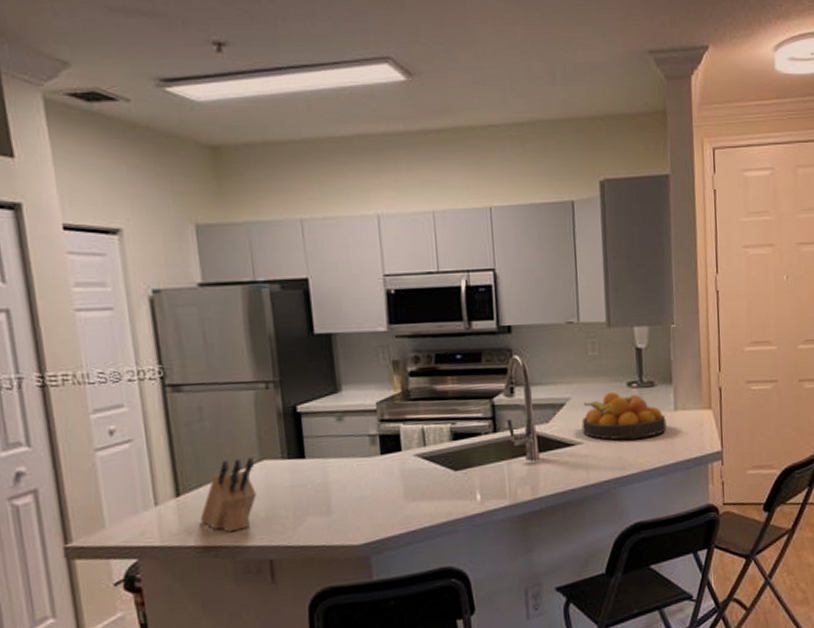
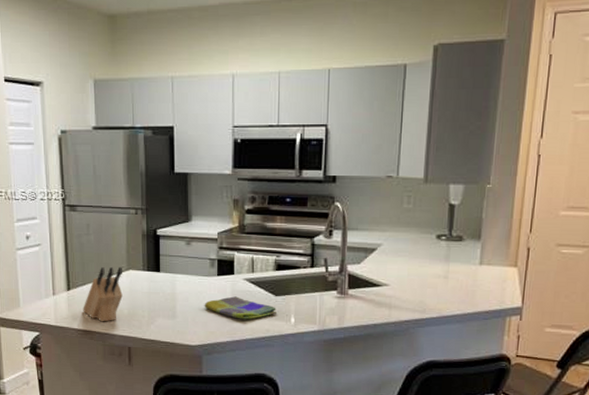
dish towel: none [367,477,460,505] -> present [204,296,278,319]
fruit bowl: present [581,391,667,440] -> none [389,242,470,287]

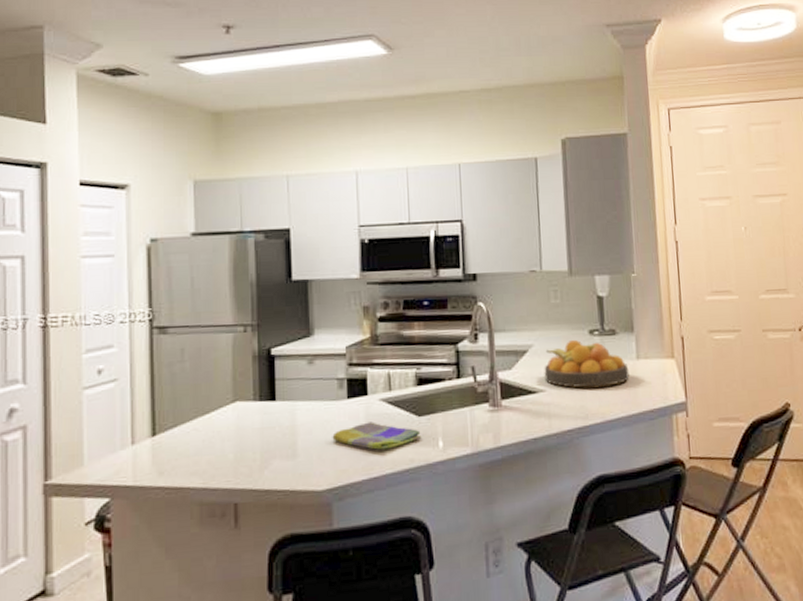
knife block: present [83,266,123,322] -> none [173,398,227,474]
fruit bowl: none [389,242,470,287] -> present [544,339,629,388]

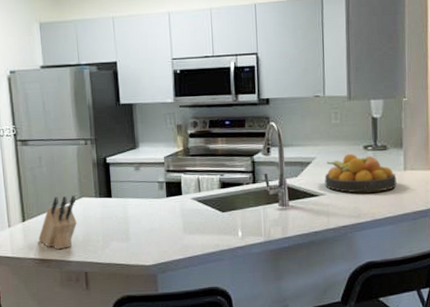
knife block: none [173,398,227,474] -> present [38,195,77,250]
dish towel: present [332,421,422,450] -> none [155,215,225,237]

